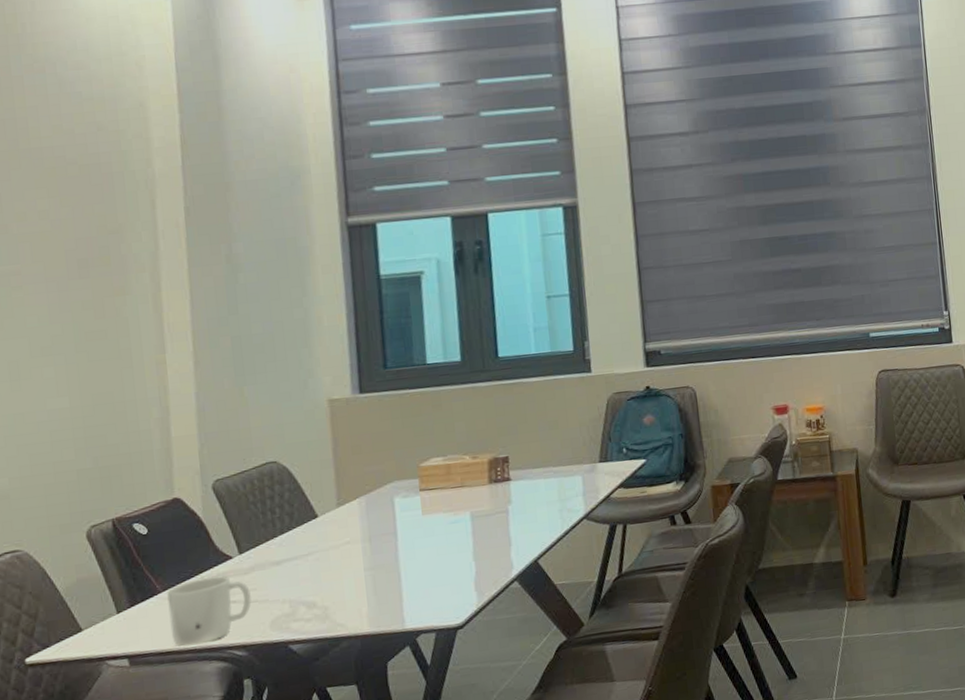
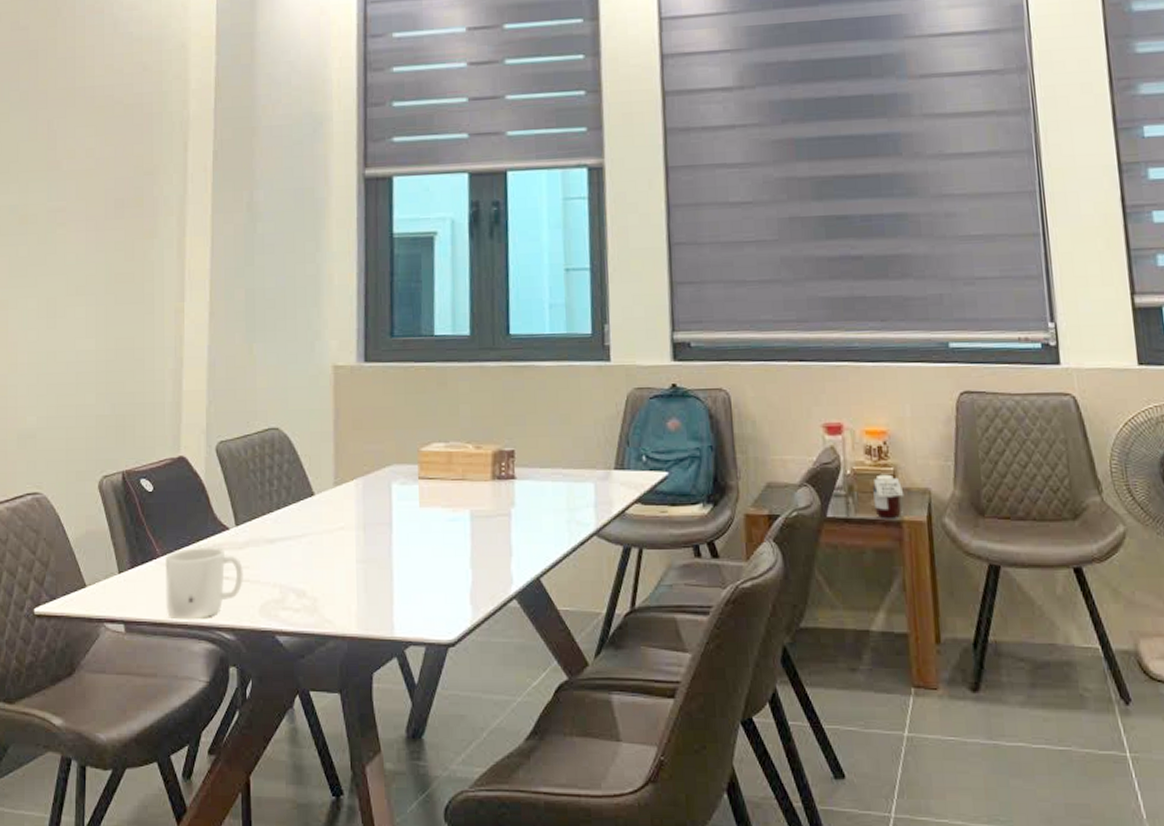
jar: none [813,440,838,475] -> present [873,474,905,518]

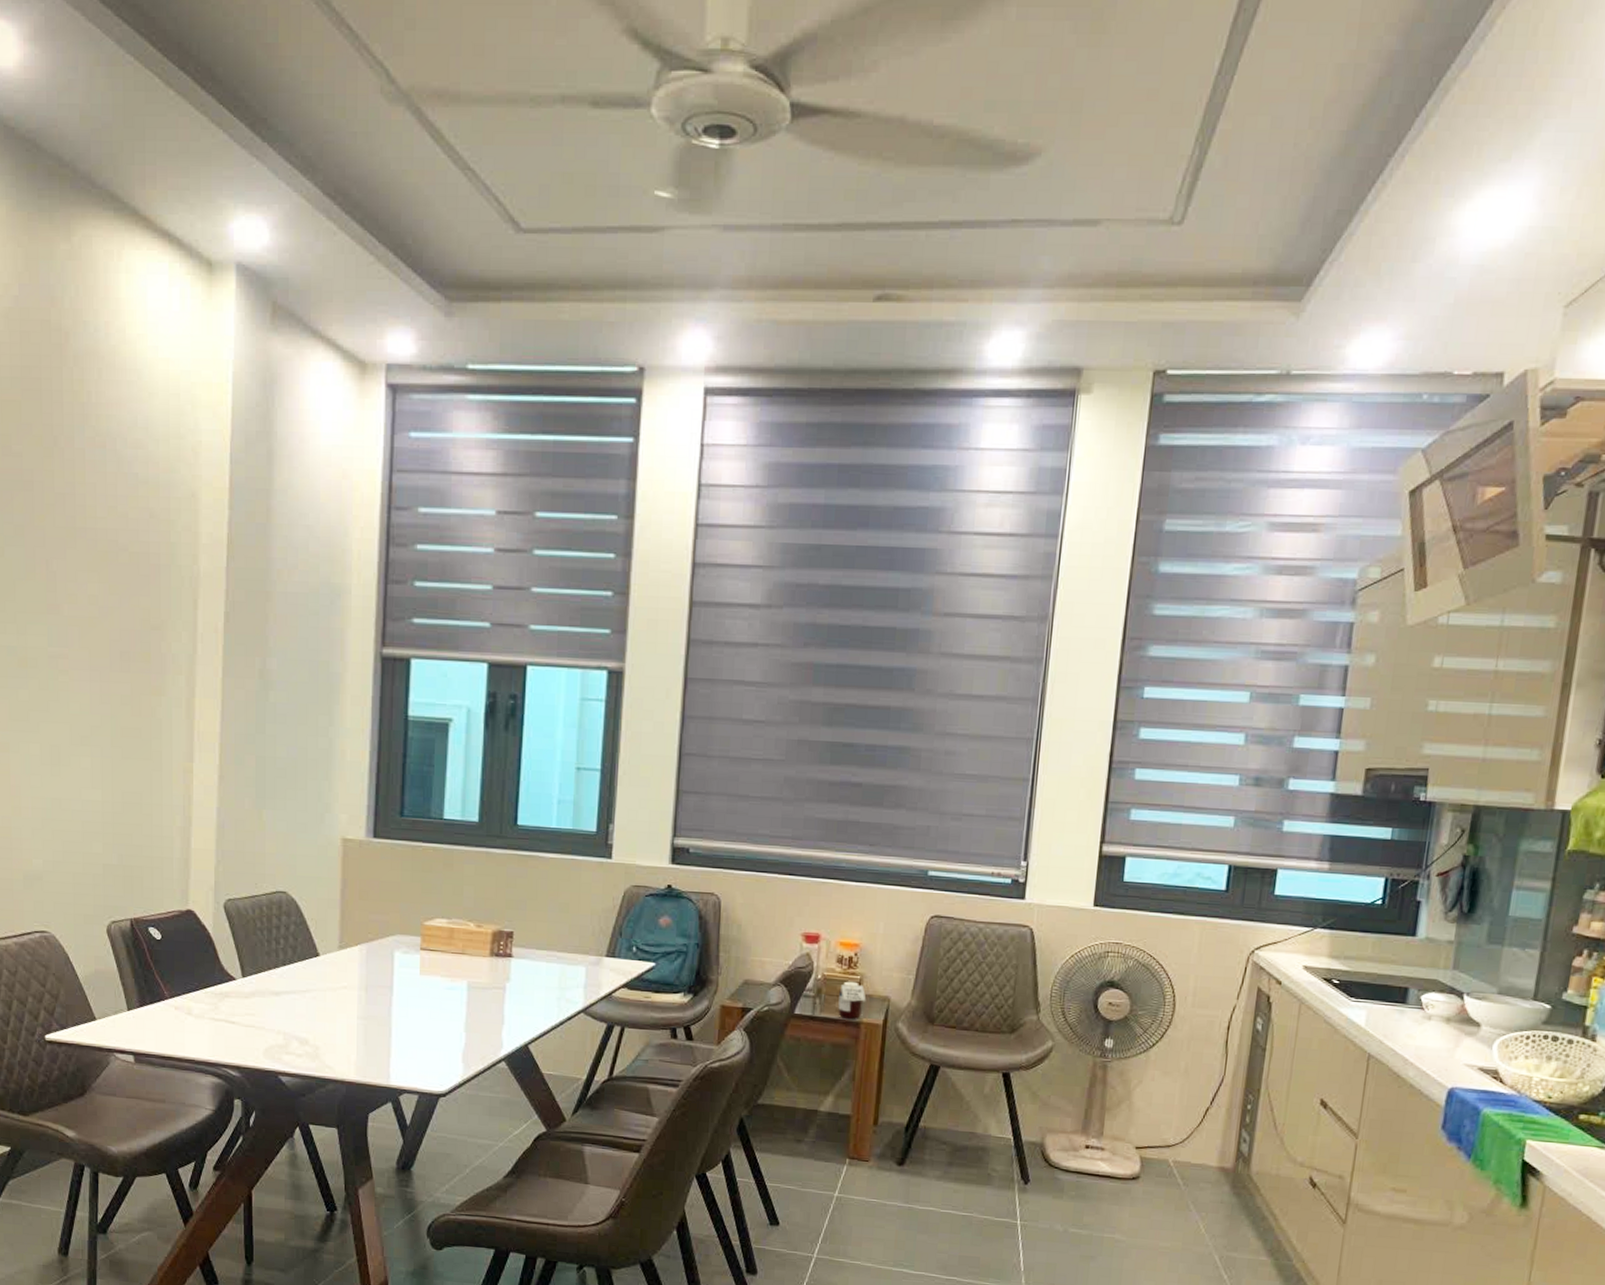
mug: present [165,548,243,621] -> none [173,993,249,1057]

